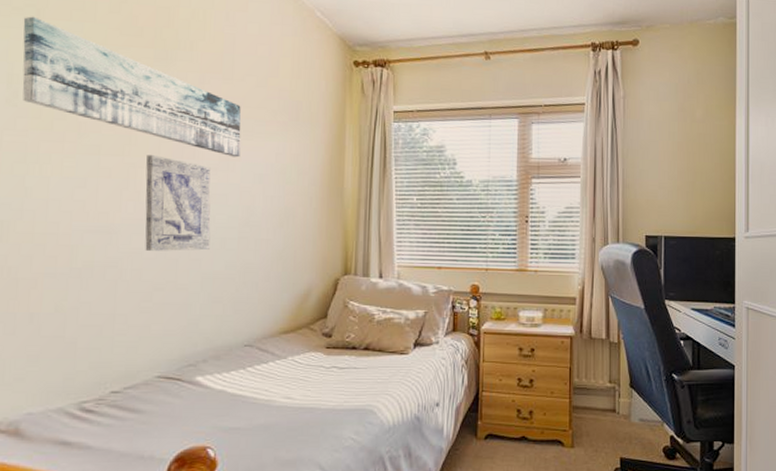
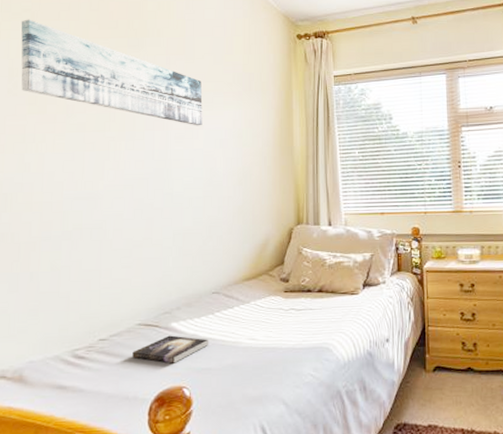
wall art: present [145,155,211,251] -> none [123,129,180,212]
book: none [150,390,239,421] -> present [132,335,209,364]

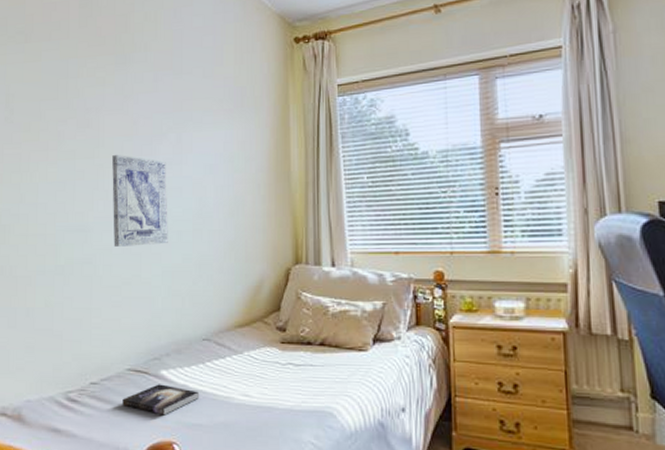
wall art: present [20,19,203,126] -> none [15,41,191,150]
wall art: none [123,129,180,212] -> present [112,155,168,247]

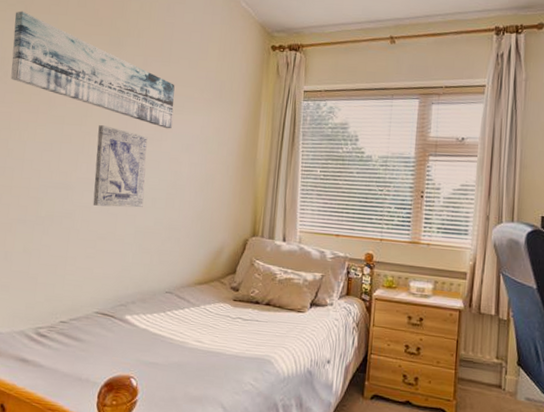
wall art: none [15,41,191,150] -> present [11,11,175,129]
book: present [122,384,200,416] -> none [88,326,159,354]

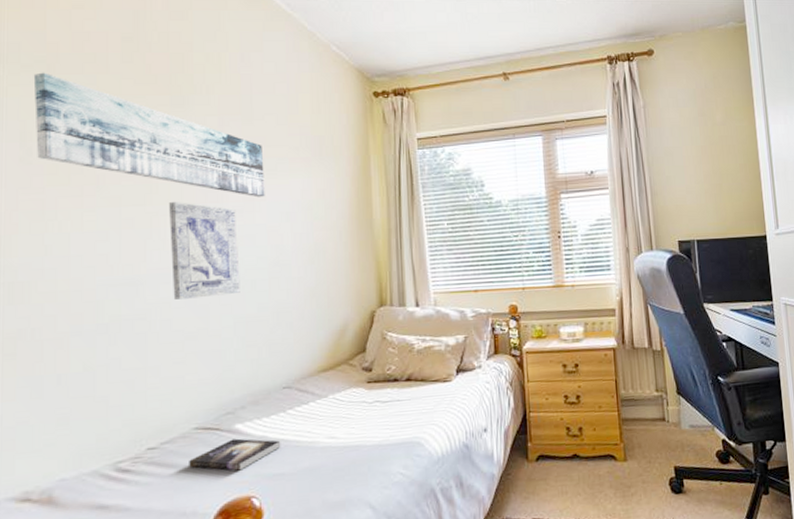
book: none [88,326,159,354] -> present [189,438,281,471]

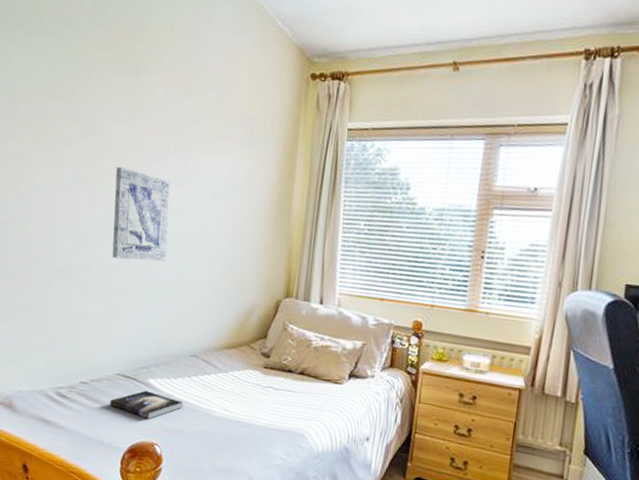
wall art: present [33,72,265,198] -> none [20,33,200,173]

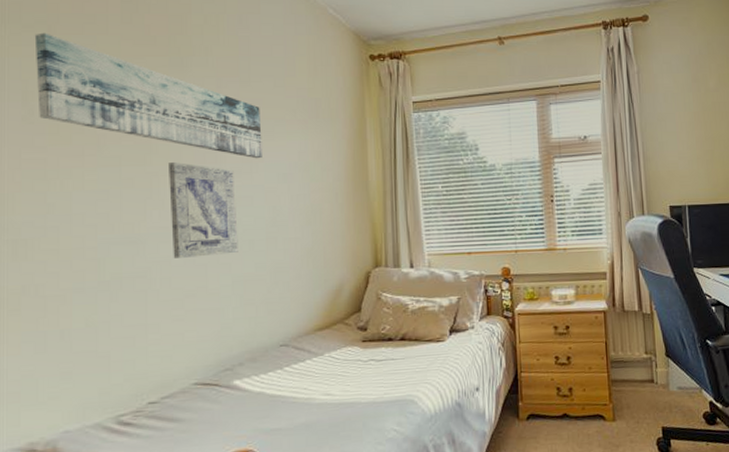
wall art: none [20,33,200,173] -> present [34,32,262,159]
book: present [110,390,184,419] -> none [189,394,278,426]

